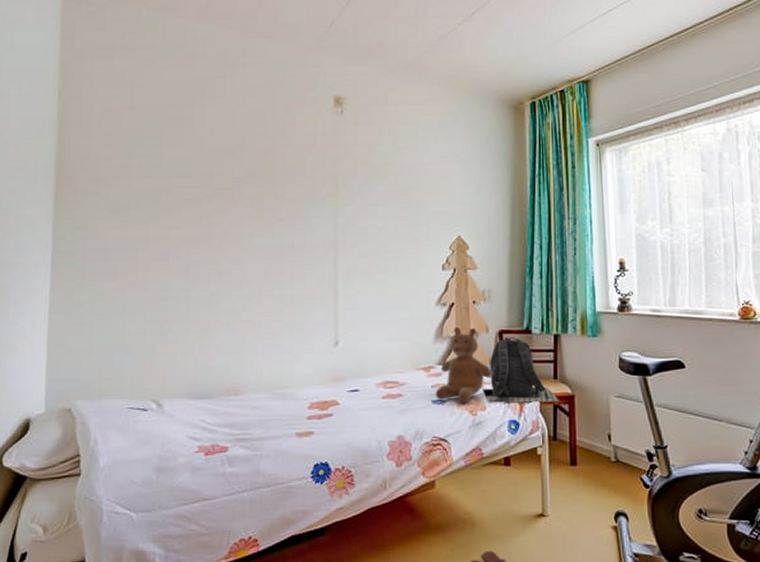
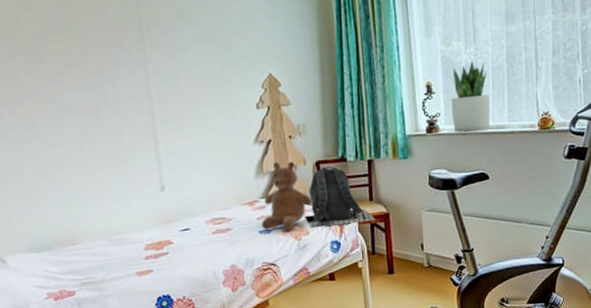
planter: none [645,241,687,316] -> present [451,61,490,133]

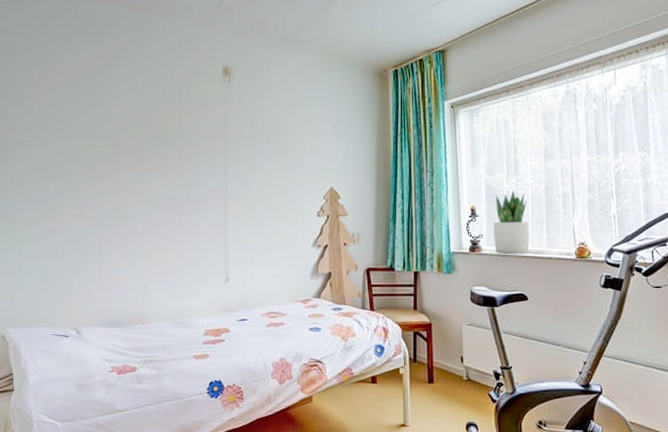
teddy bear: present [261,161,312,231] -> none [312,266,360,331]
backpack: present [305,166,376,229] -> none [353,274,419,331]

